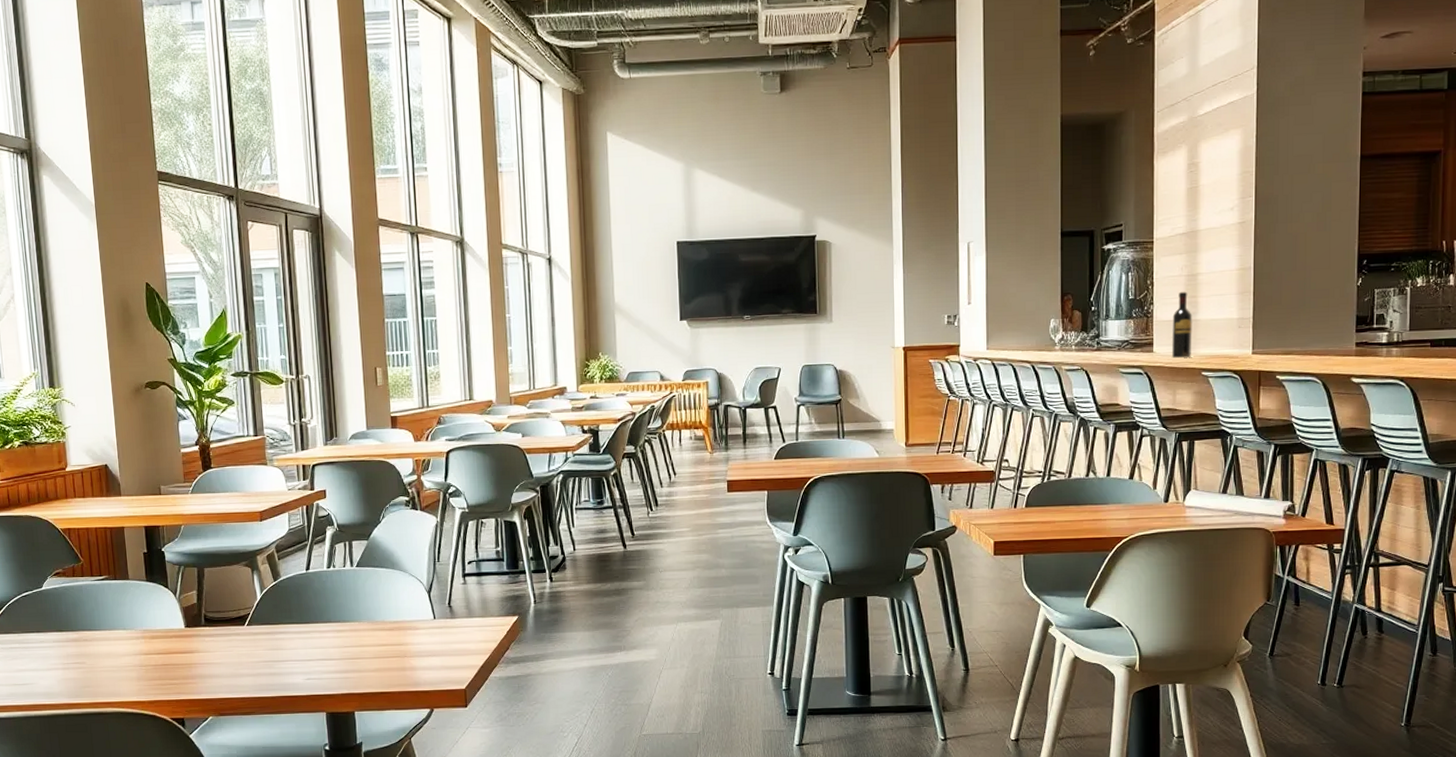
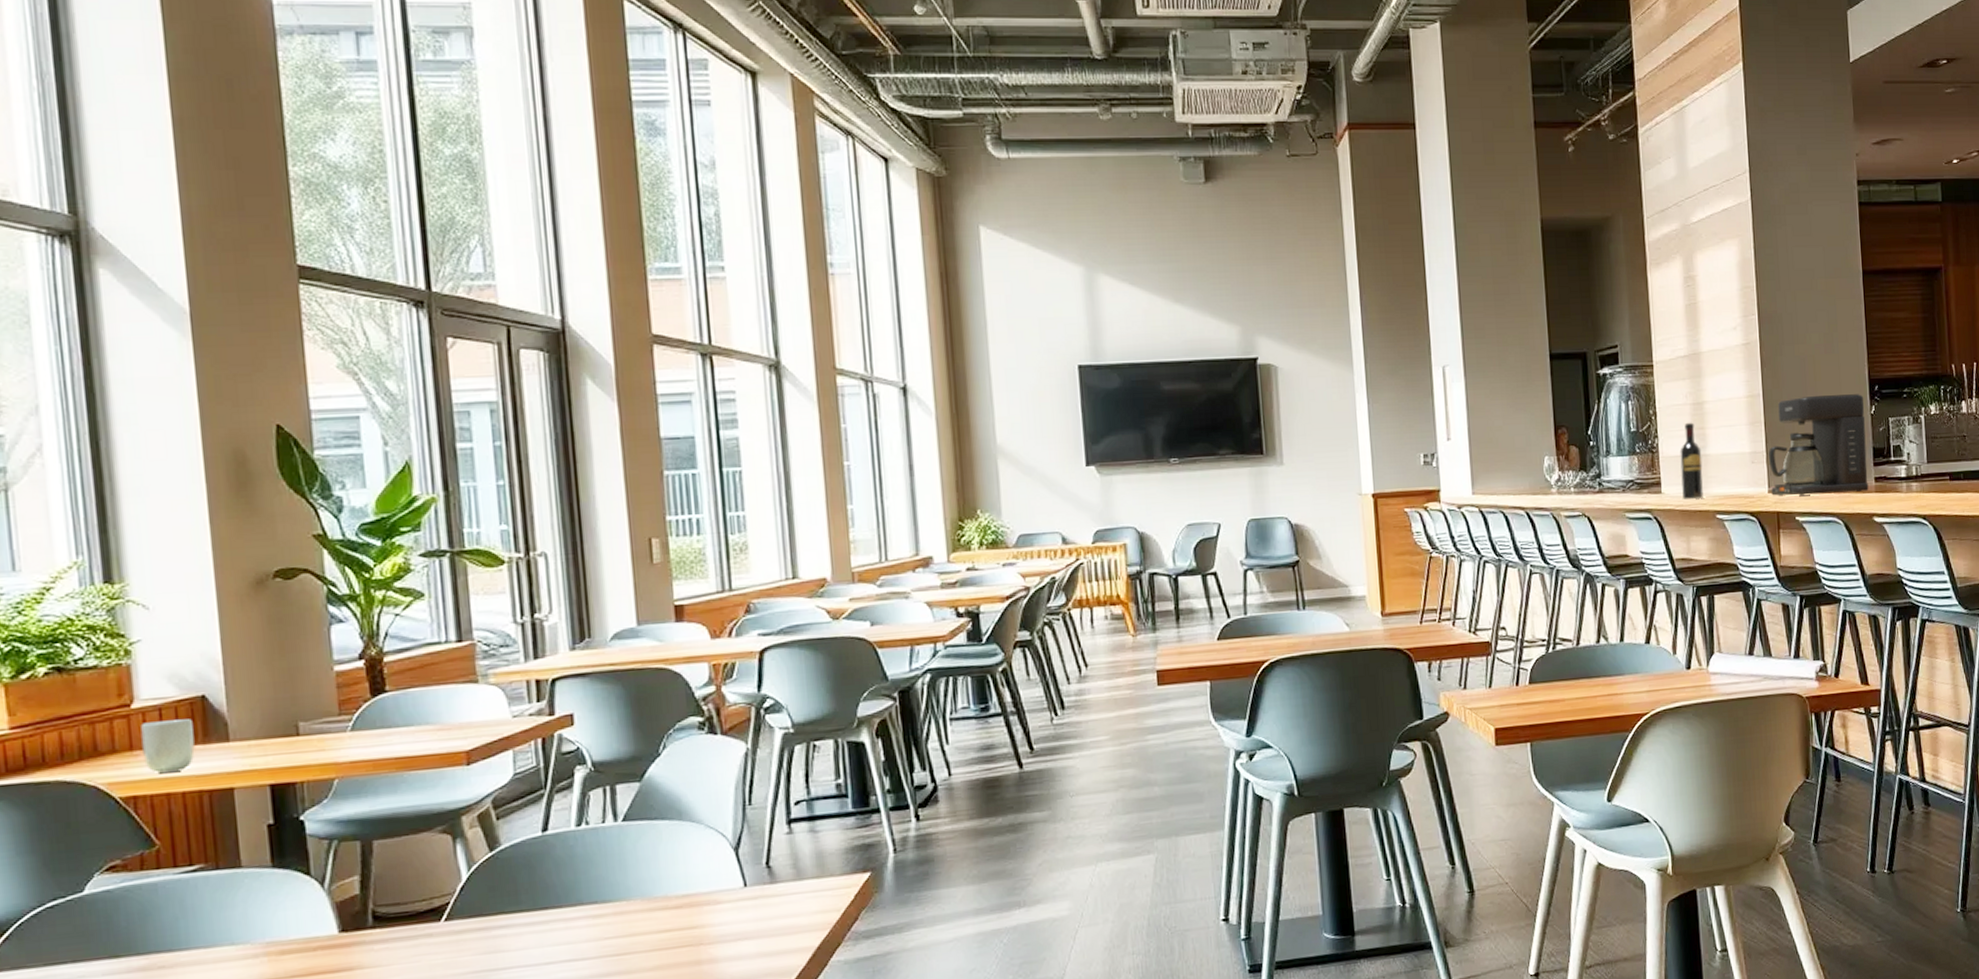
cup: none [71,480,102,514] -> present [141,719,195,773]
coffee maker: none [1255,267,1352,358] -> present [1769,394,1869,497]

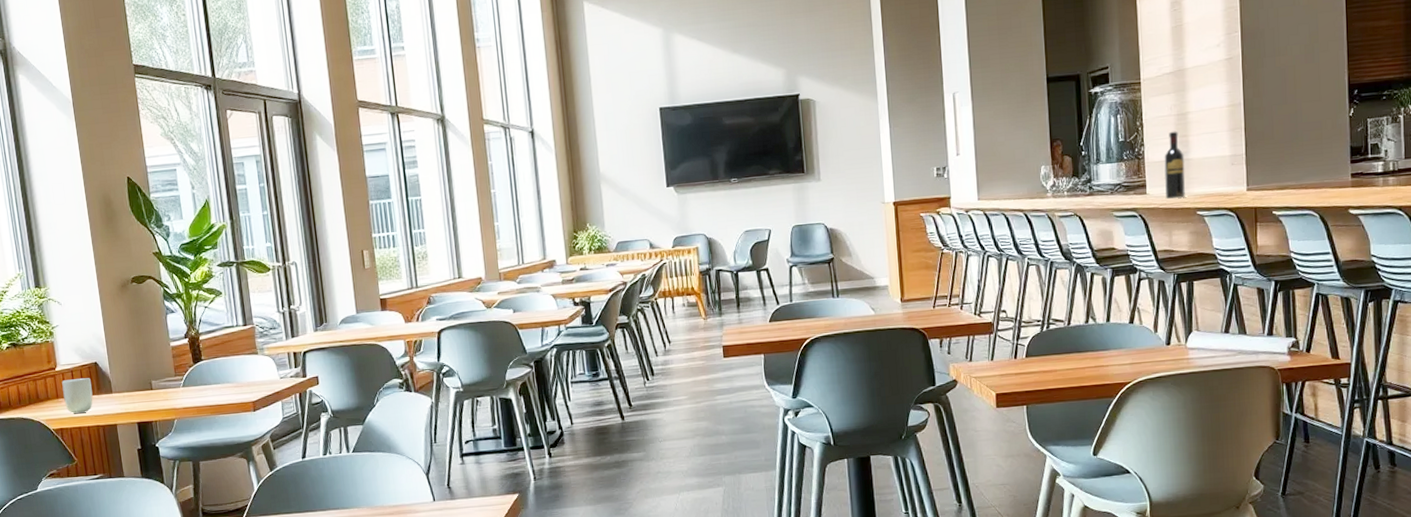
coffee maker: present [1769,394,1869,497] -> none [1248,98,1345,194]

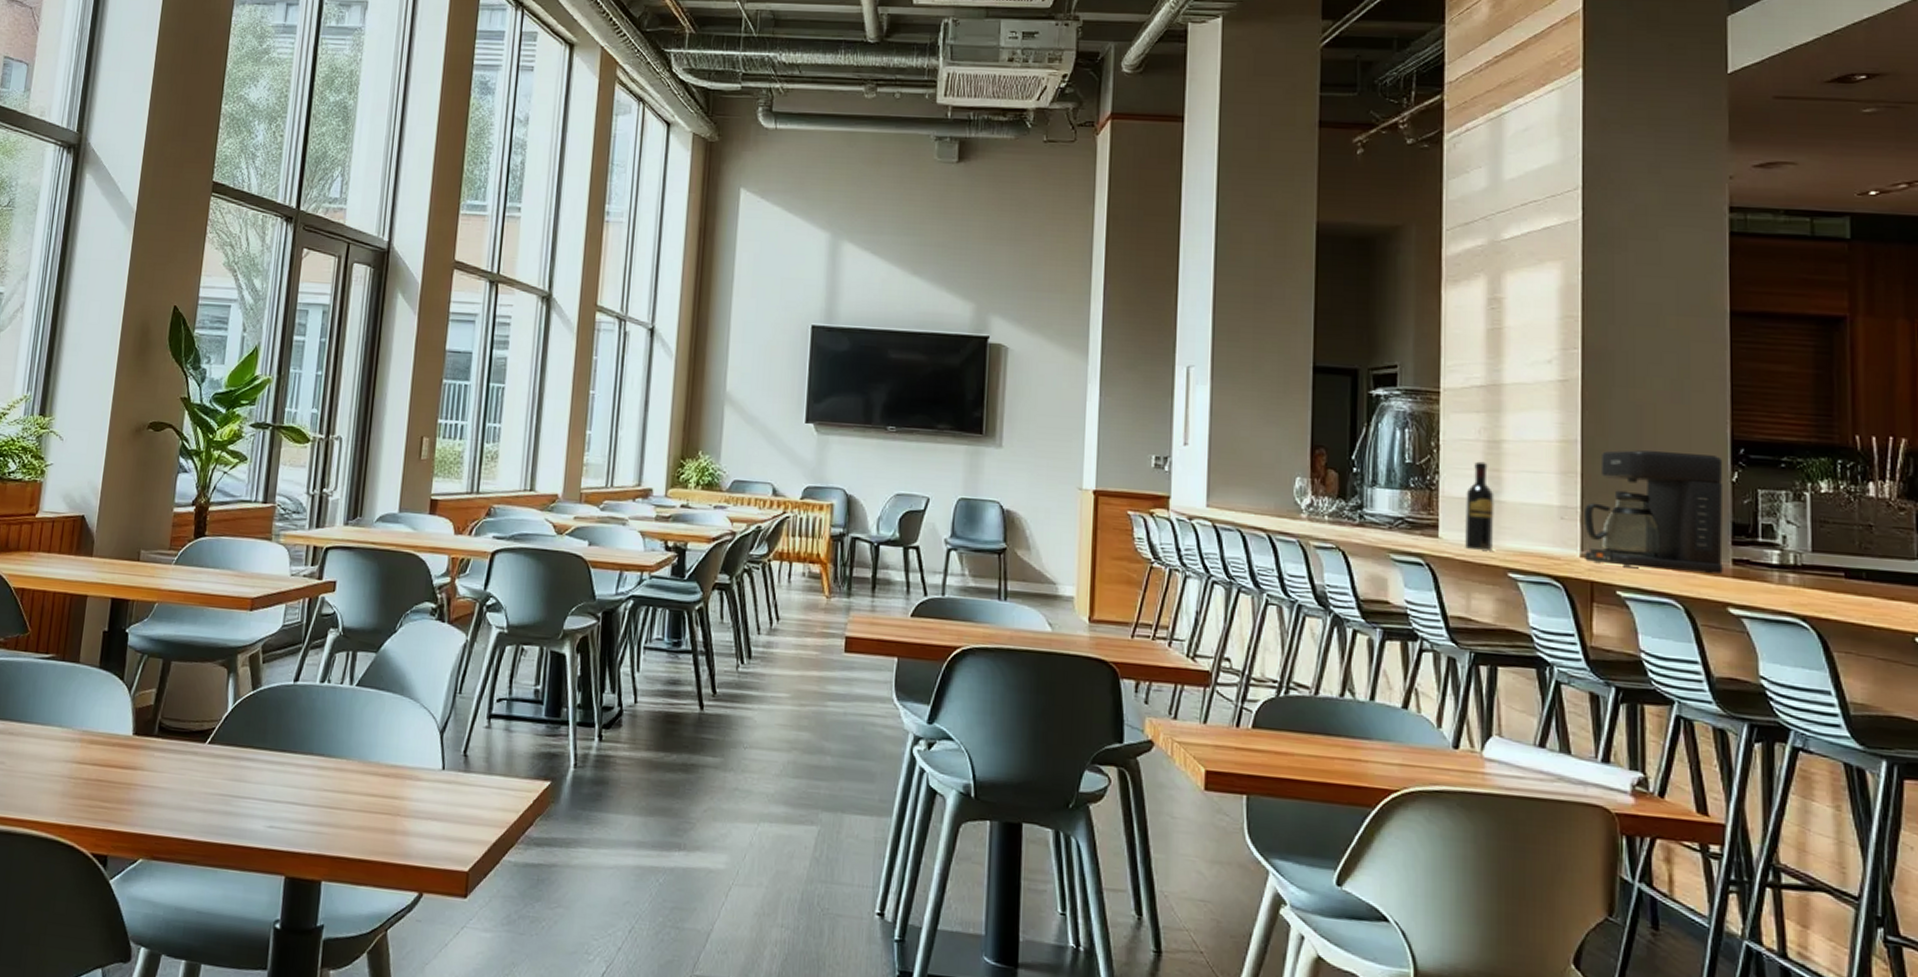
cup: present [62,378,93,413] -> none [35,530,73,574]
coffee maker: none [1248,98,1345,194] -> present [1585,450,1724,575]

